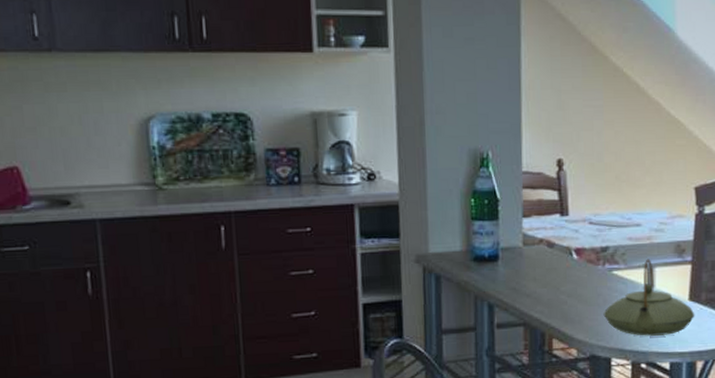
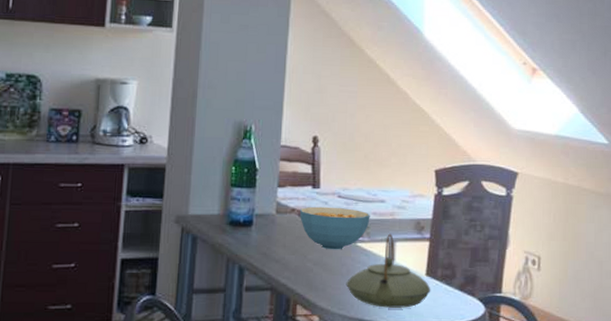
cereal bowl: none [549,234,626,280] -> present [300,206,370,250]

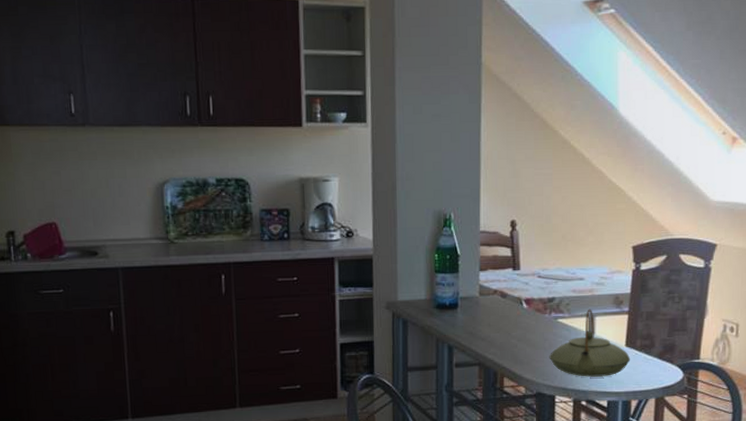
cereal bowl: present [300,206,370,250] -> none [502,286,570,327]

